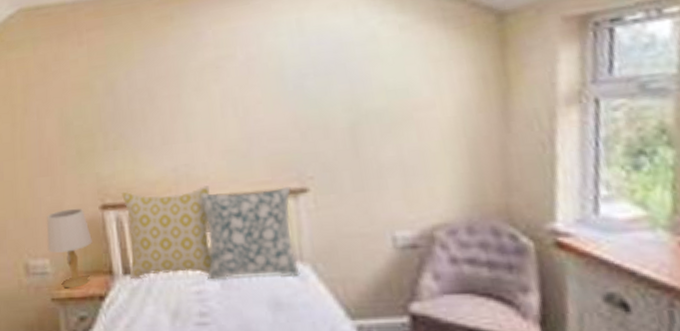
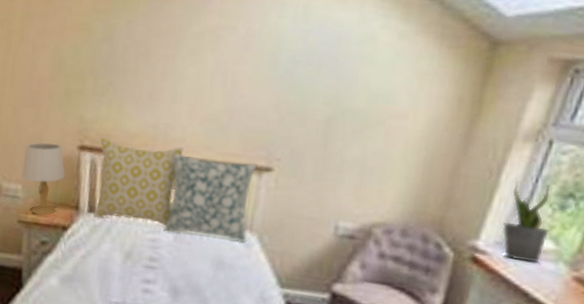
potted plant: none [573,145,635,237] -> present [502,178,550,263]

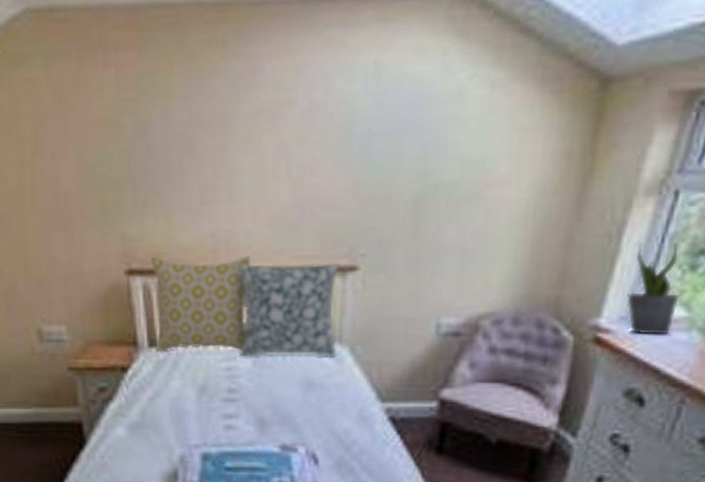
table lamp: present [21,142,65,216] -> none [62,271,115,358]

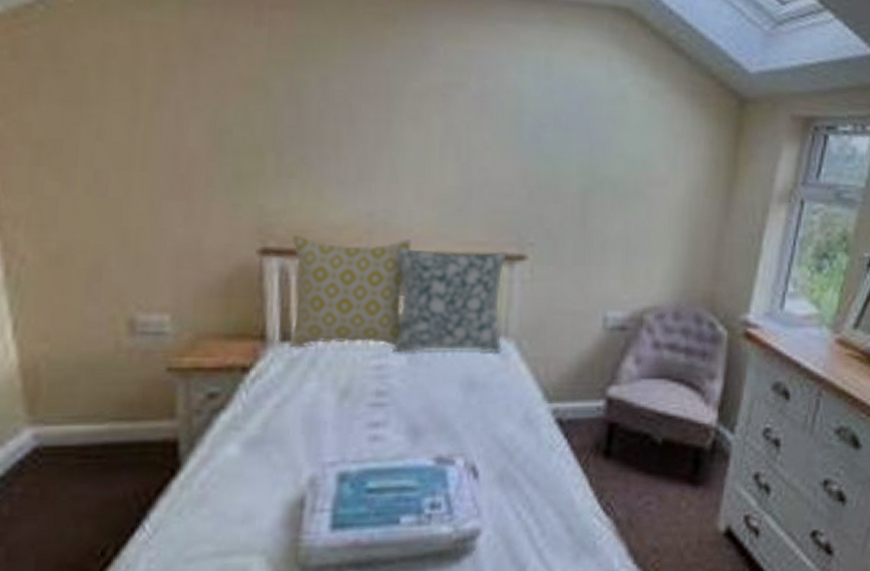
potted plant: present [627,240,680,335] -> none [770,242,811,331]

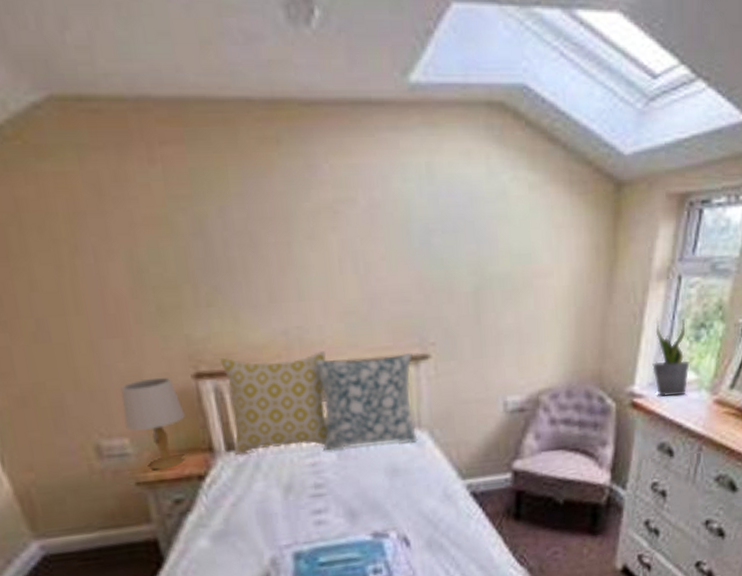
table lamp: none [169,248,241,355] -> present [120,377,185,470]
potted plant: none [770,242,811,331] -> present [652,318,690,398]

